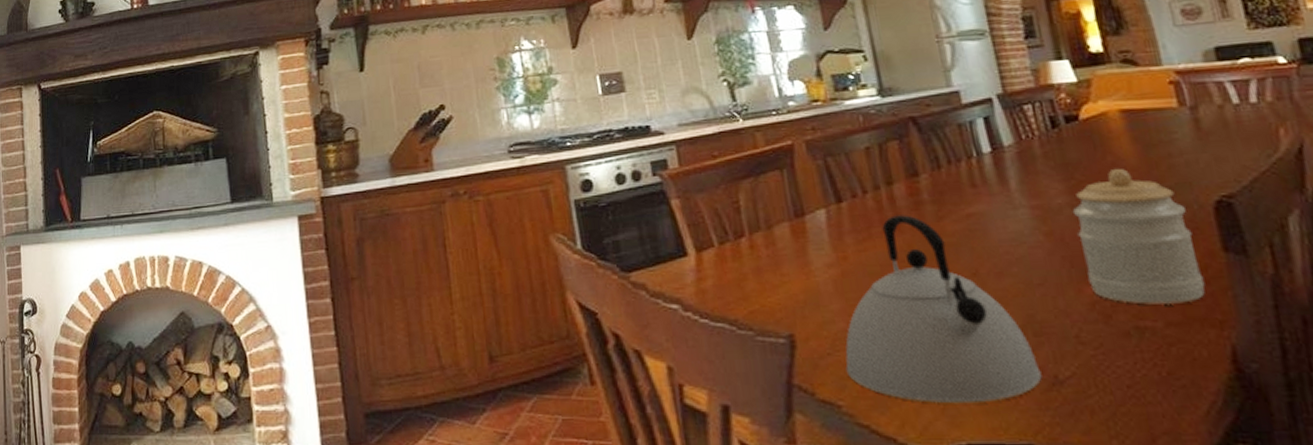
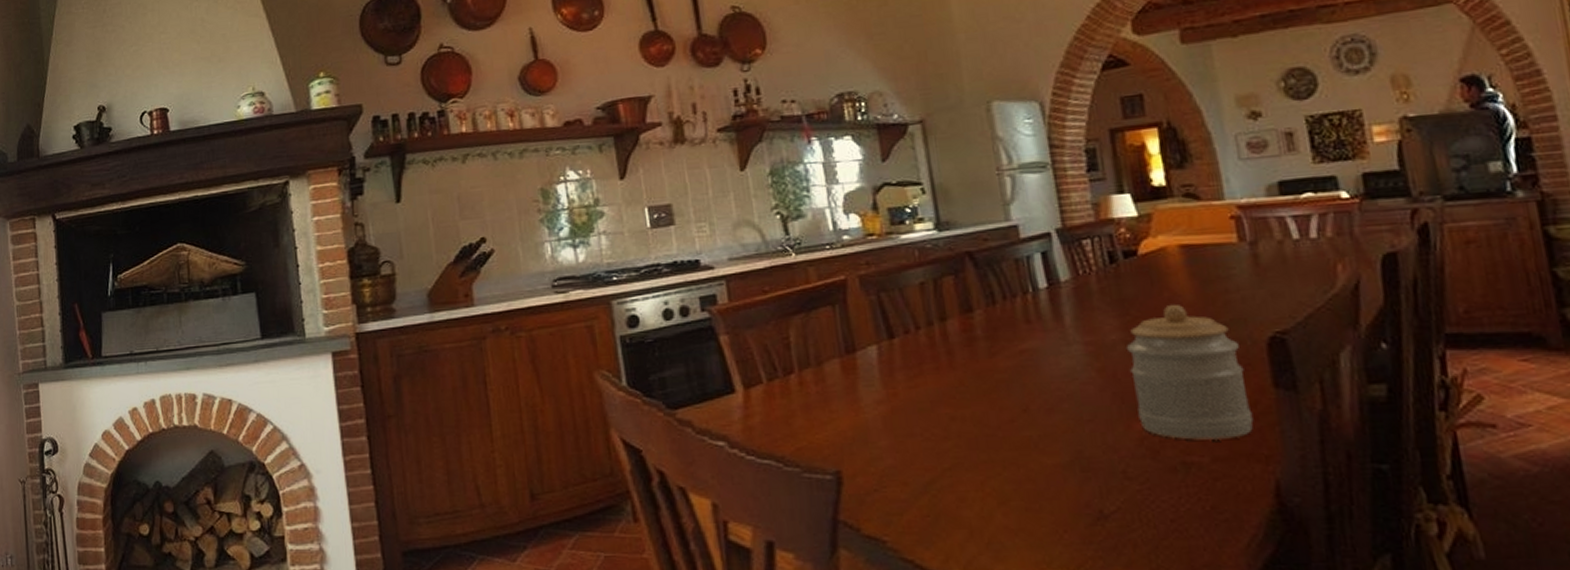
kettle: present [845,215,1042,404] -> none [892,351,1087,539]

